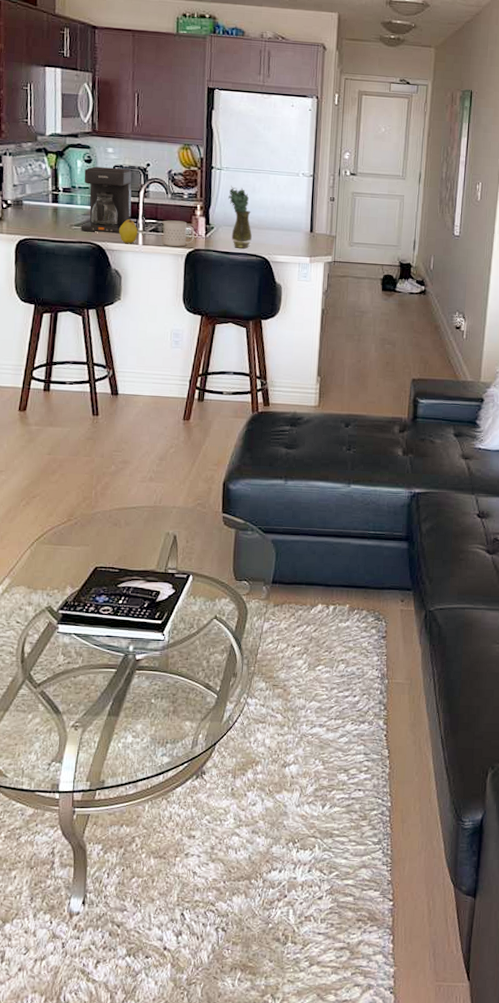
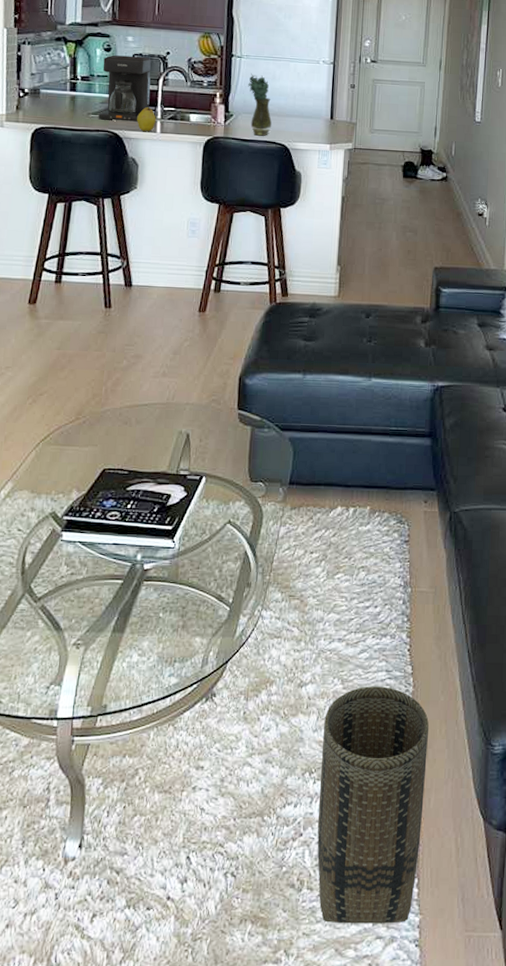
mug: present [162,220,195,247] -> none [181,108,214,135]
basket: none [300,767,404,974] -> present [317,686,429,924]

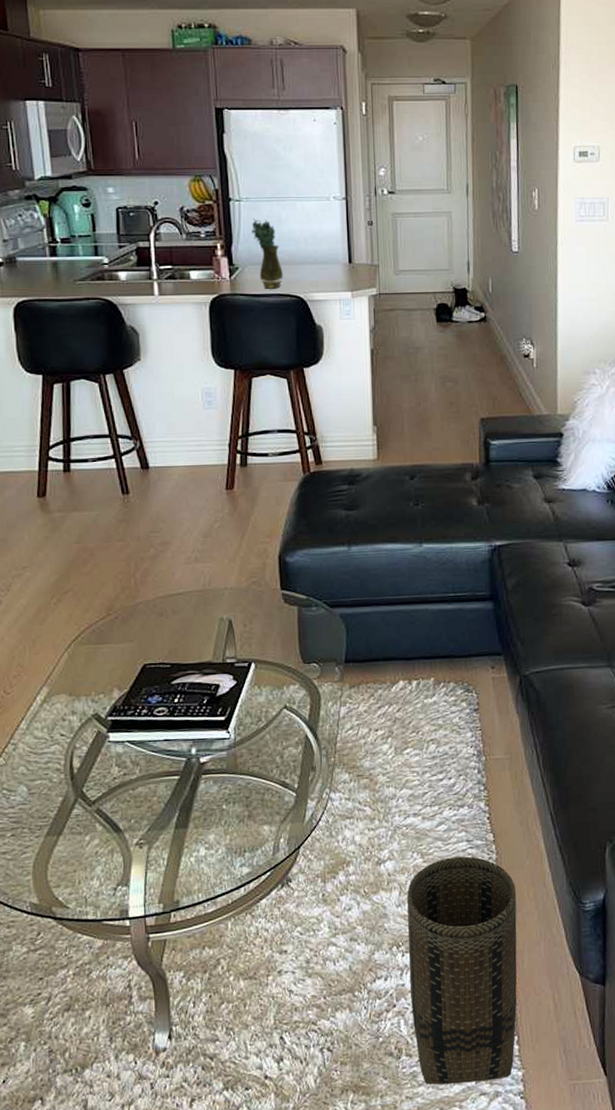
coffee maker: present [98,55,151,122] -> none [83,210,143,286]
fruit: present [136,107,156,131] -> none [129,268,152,295]

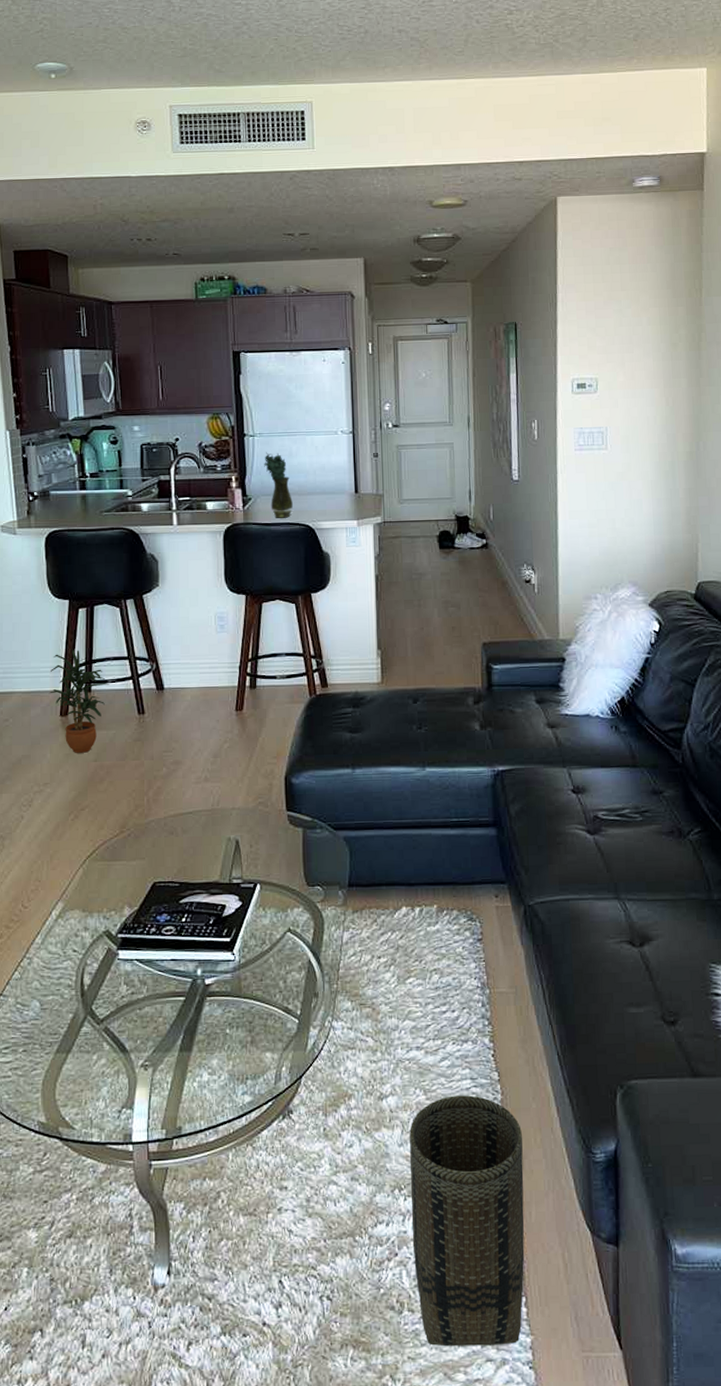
potted plant: none [24,427,90,535] -> present [48,650,109,753]

